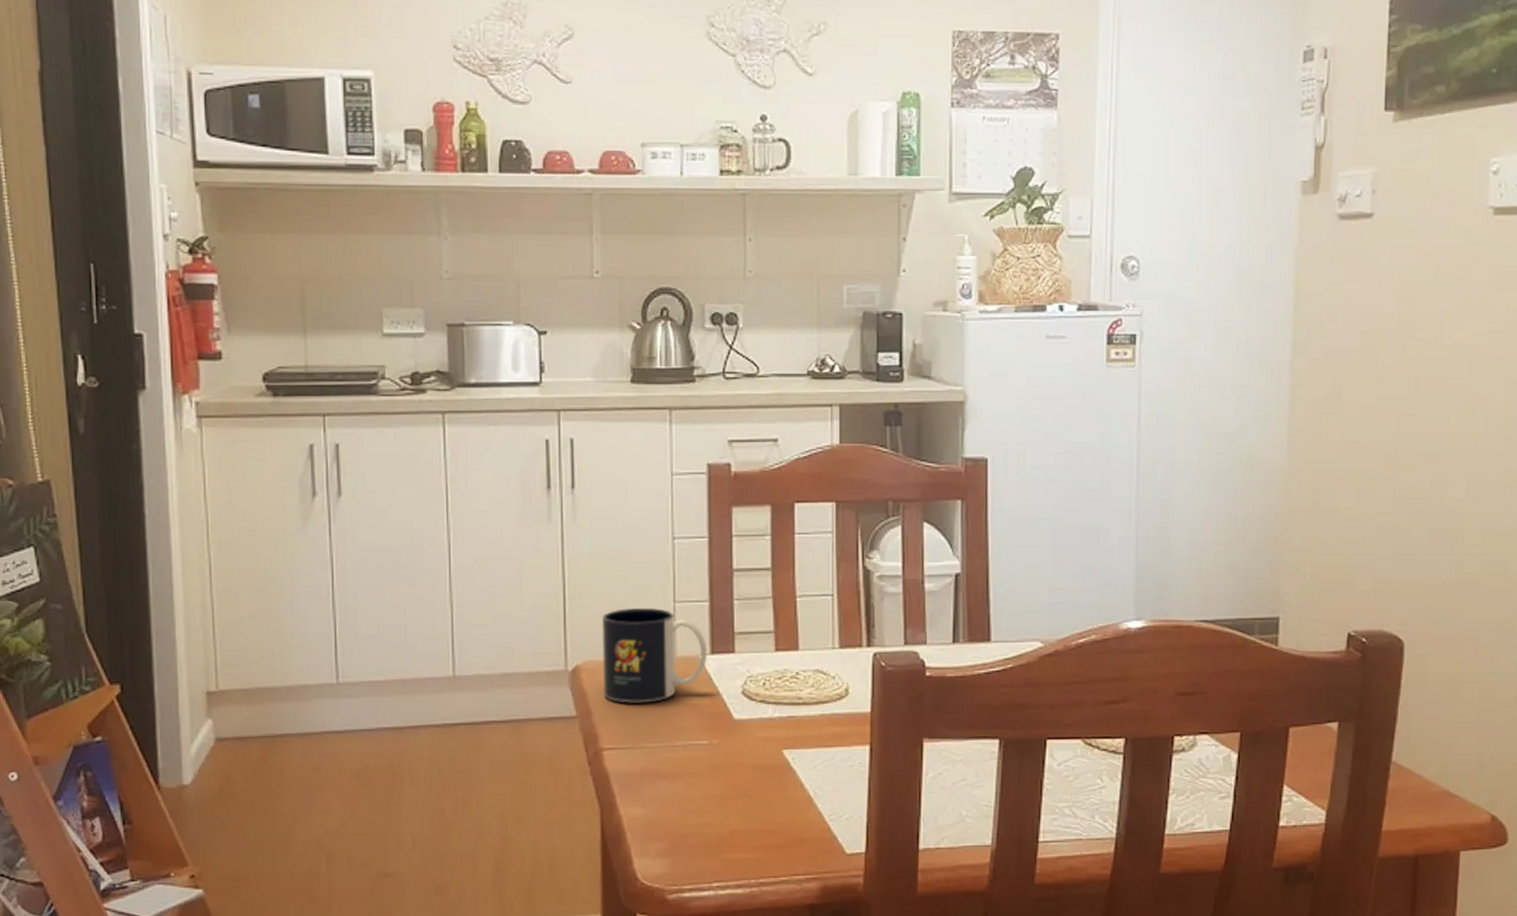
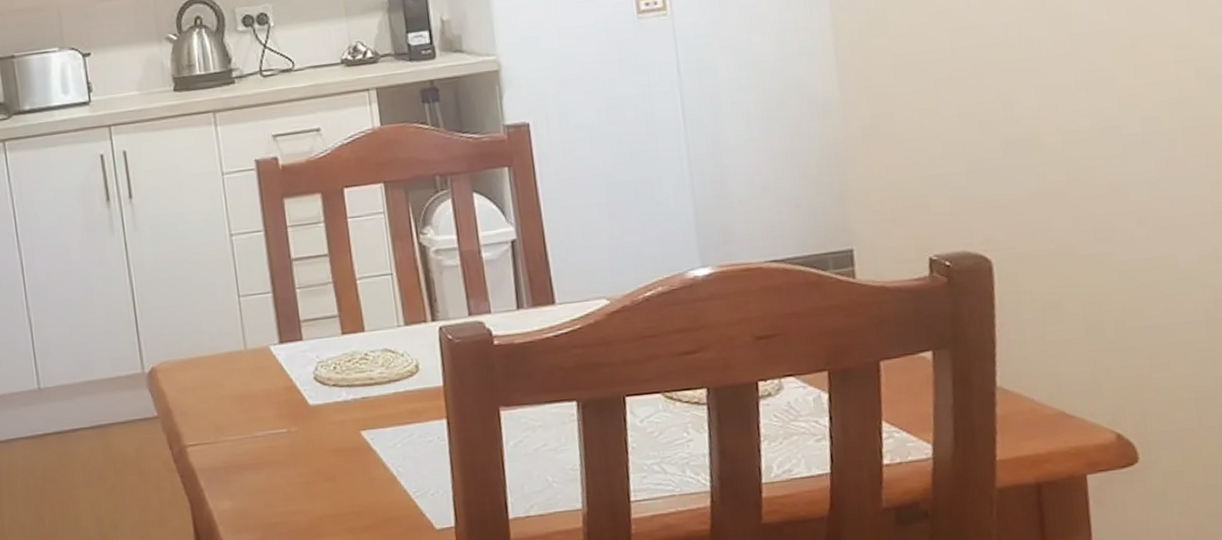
mug: present [601,607,708,703] -> none [172,304,277,400]

